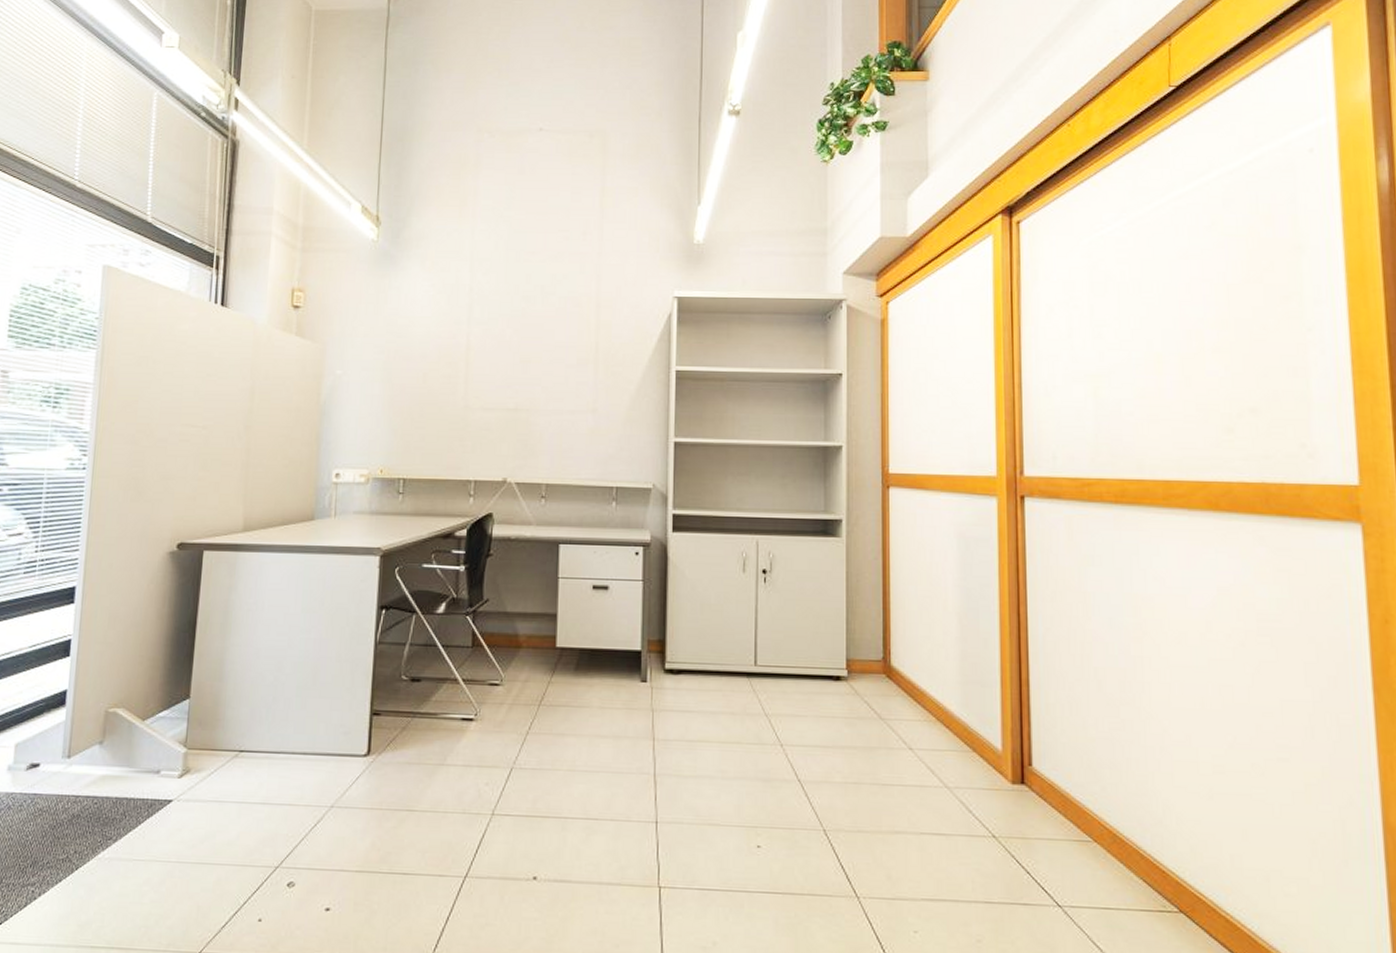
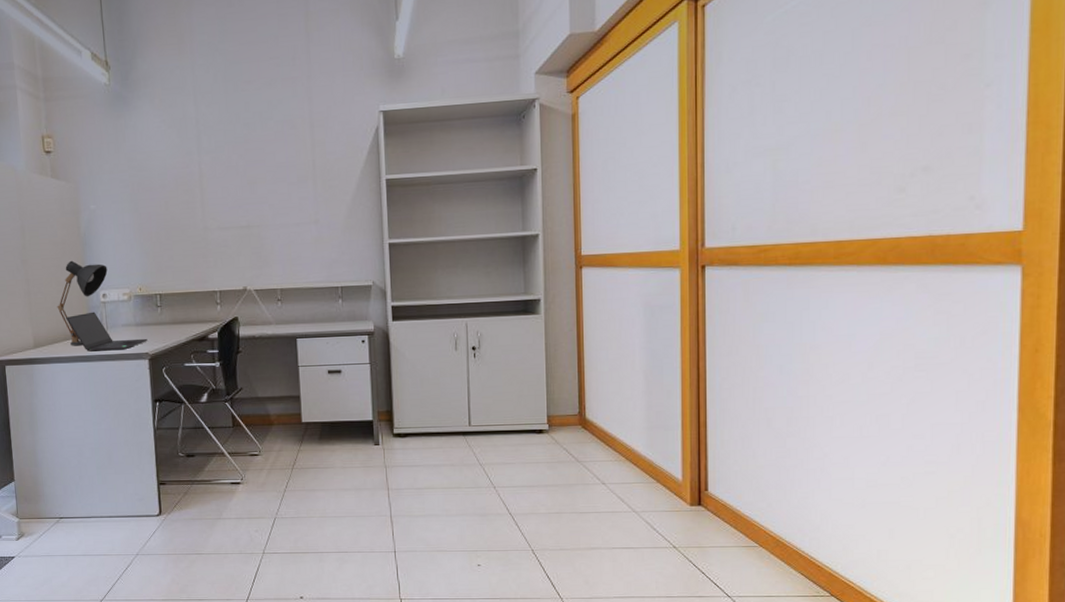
desk lamp: none [278,431,346,533] -> present [57,260,108,346]
laptop: none [287,493,382,542] -> present [66,311,148,352]

